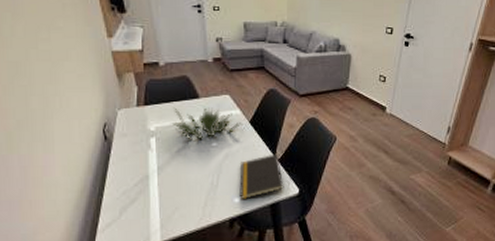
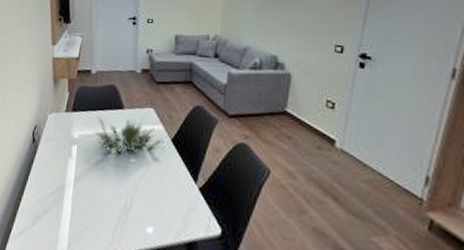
notepad: present [239,153,284,200] -> none [152,180,204,231]

